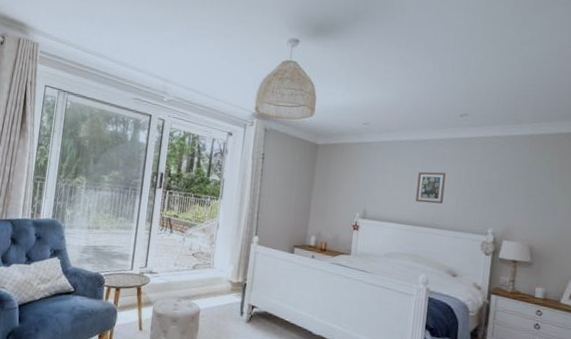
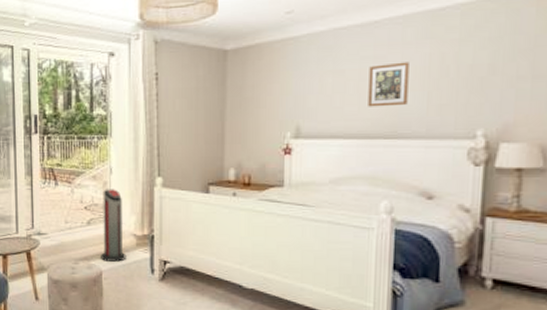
air purifier: none [200,241,224,303] -> present [101,189,127,262]

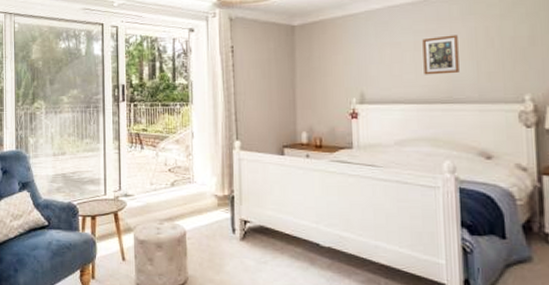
air purifier: present [101,189,127,262] -> none [184,152,209,222]

